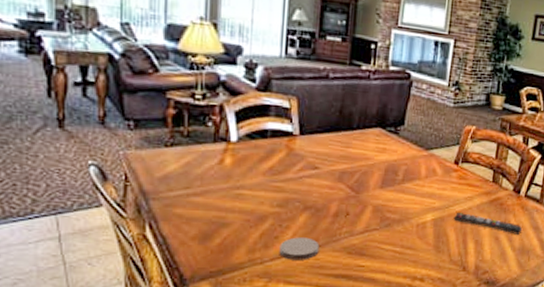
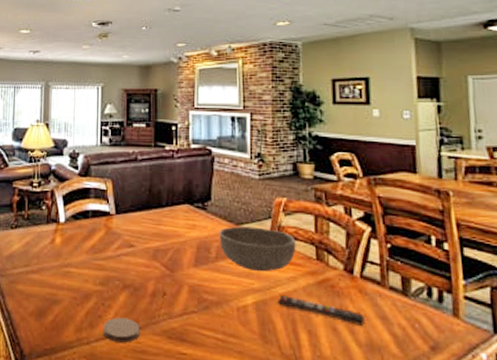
bowl: none [407,150,478,193] -> present [219,226,296,272]

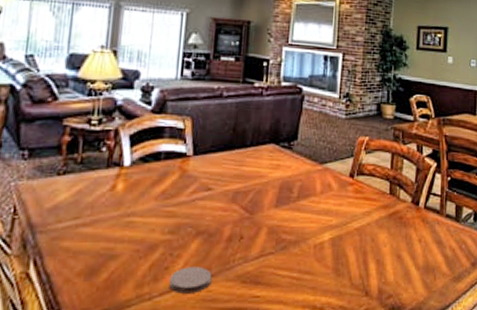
bowl: present [219,226,296,272] -> none [302,165,373,209]
remote control: present [277,296,365,327] -> none [352,230,424,252]

